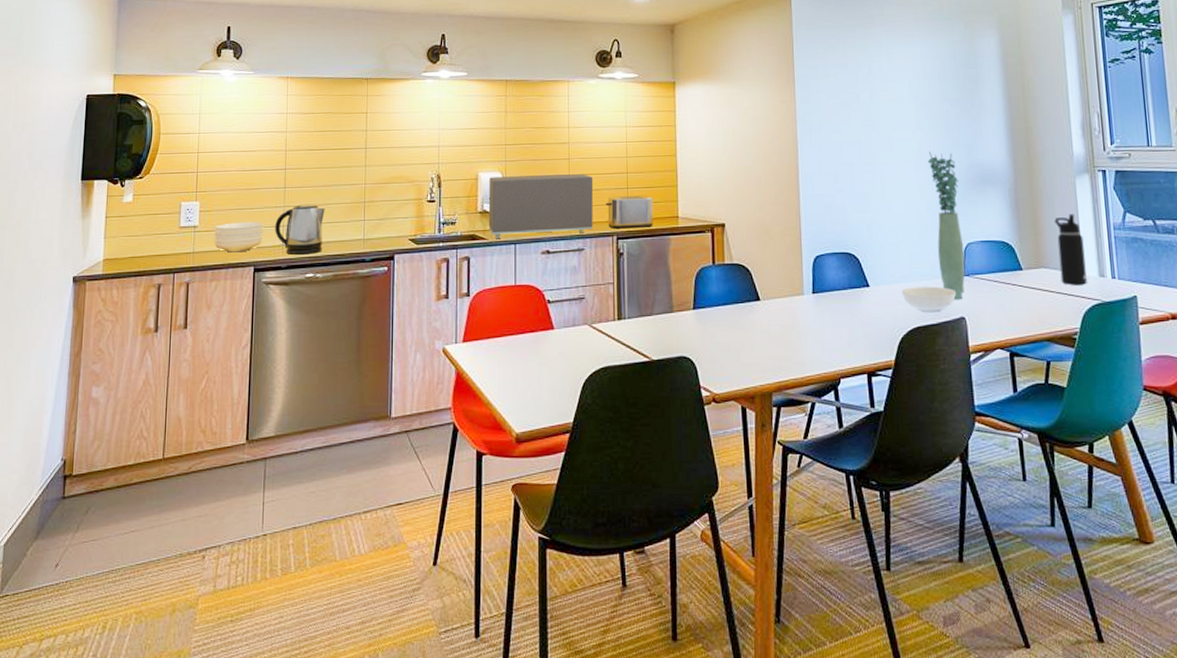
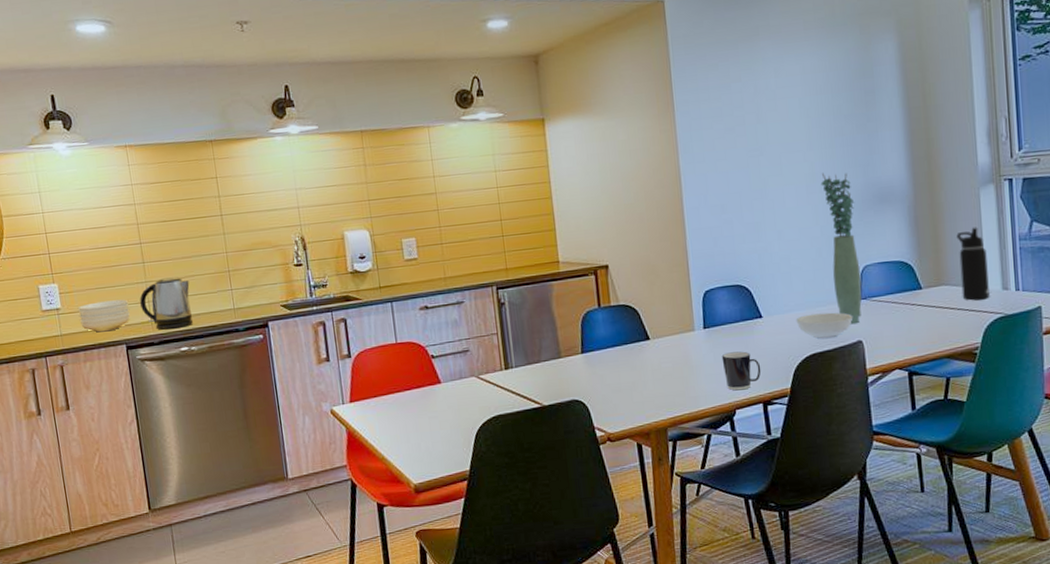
microwave: present [488,174,594,240] -> none [356,224,471,299]
toaster: present [605,195,654,230] -> none [481,241,534,280]
mug: none [828,319,867,359] -> present [721,351,762,391]

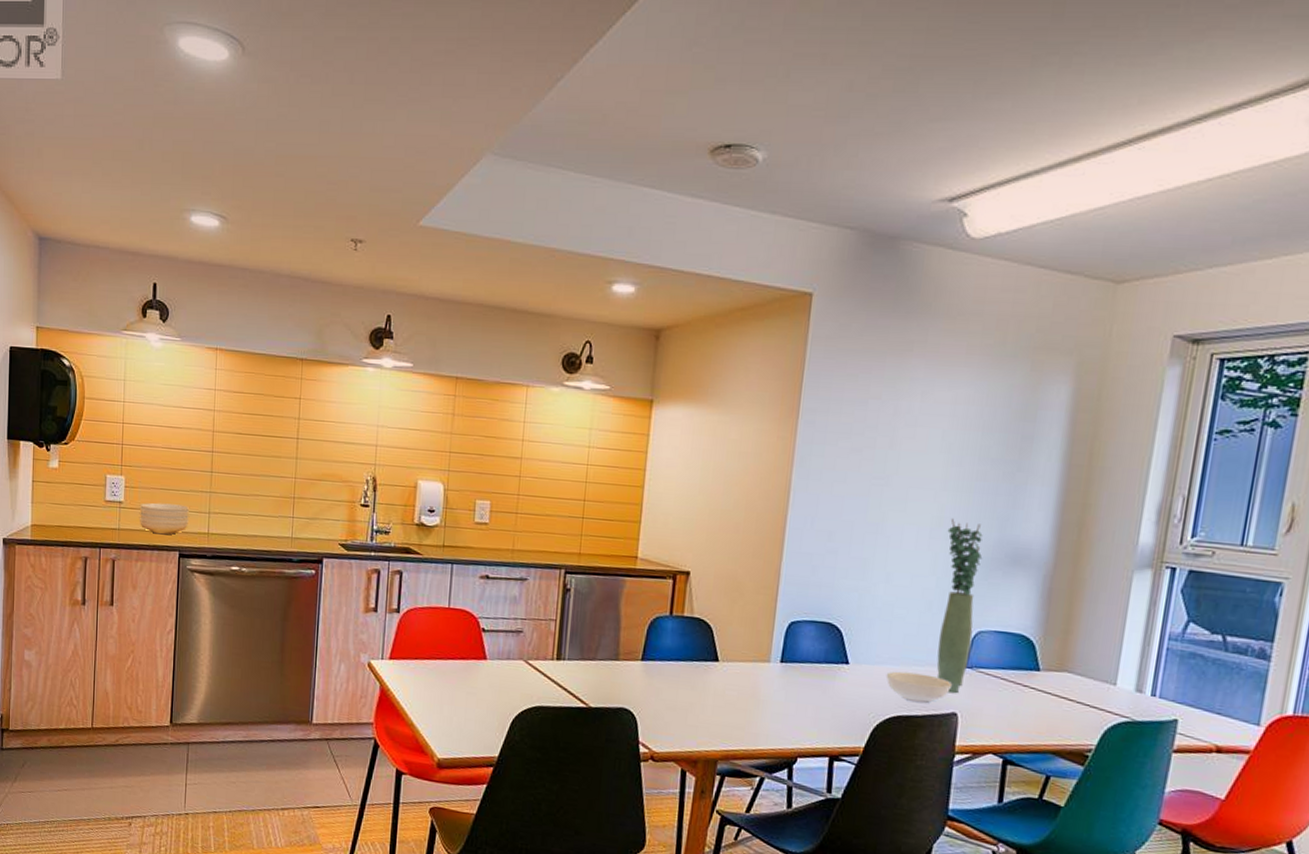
kettle: present [140,277,194,331] -> none [201,492,253,547]
mug: present [721,351,762,391] -> none [792,693,836,739]
water bottle: present [956,227,990,300] -> none [1085,614,1127,698]

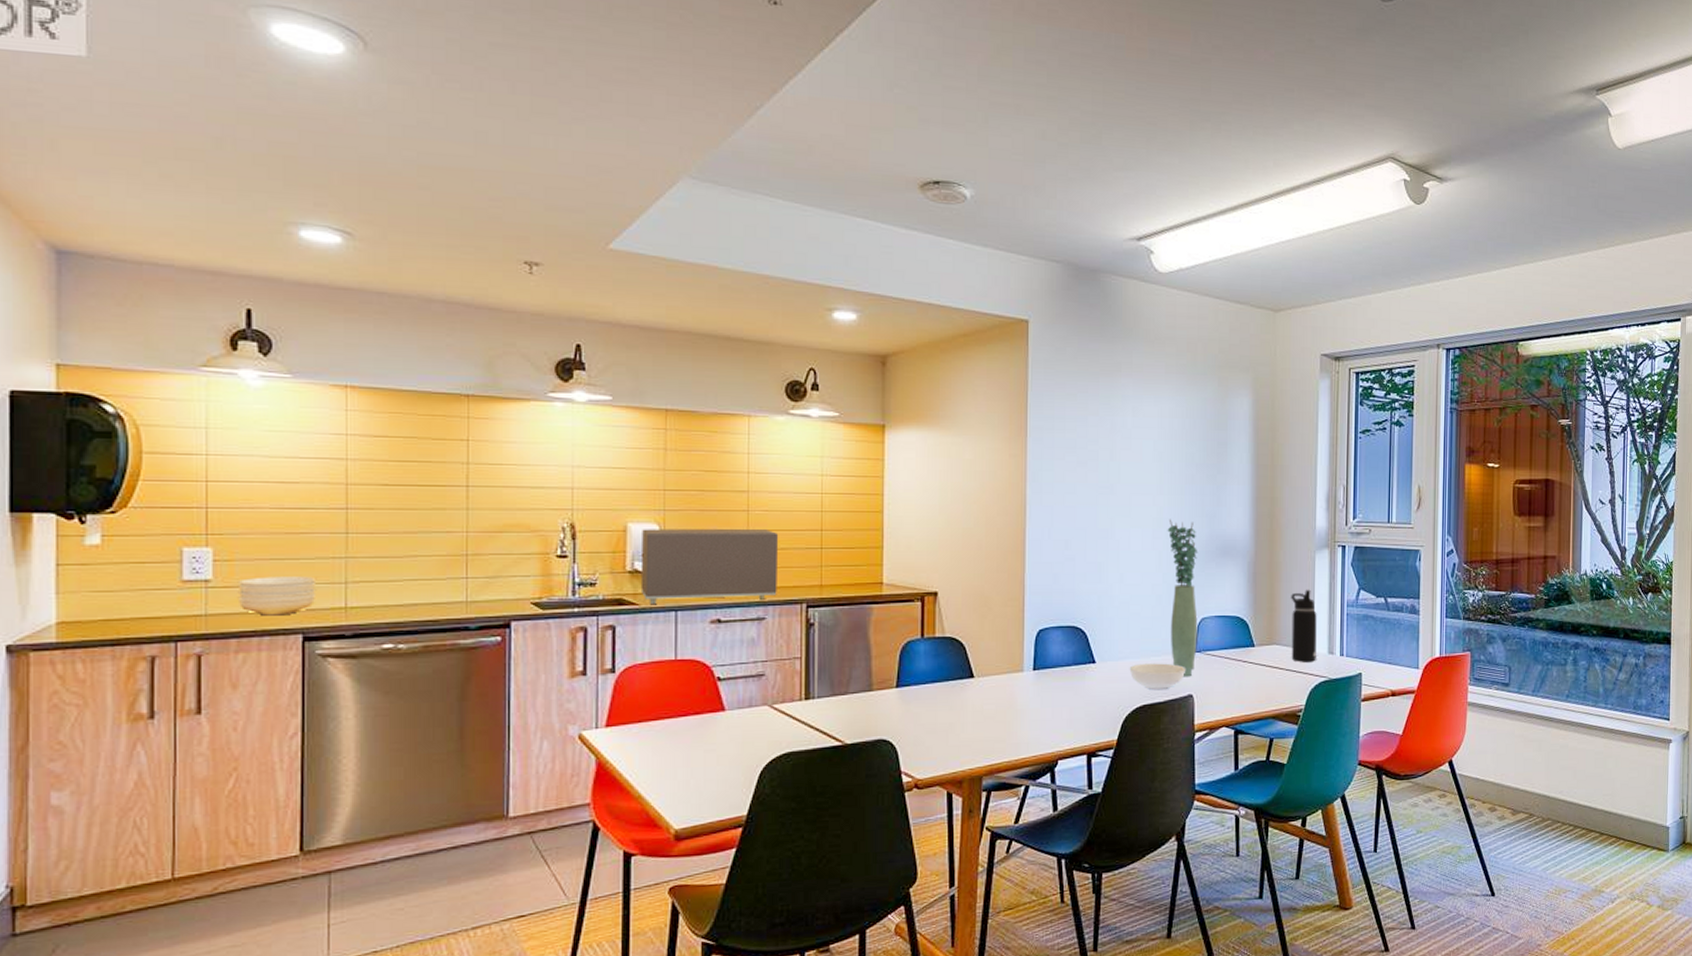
microwave: none [424,486,546,563] -> present [640,529,779,605]
water bottle: none [1085,614,1127,698] -> present [1291,589,1317,662]

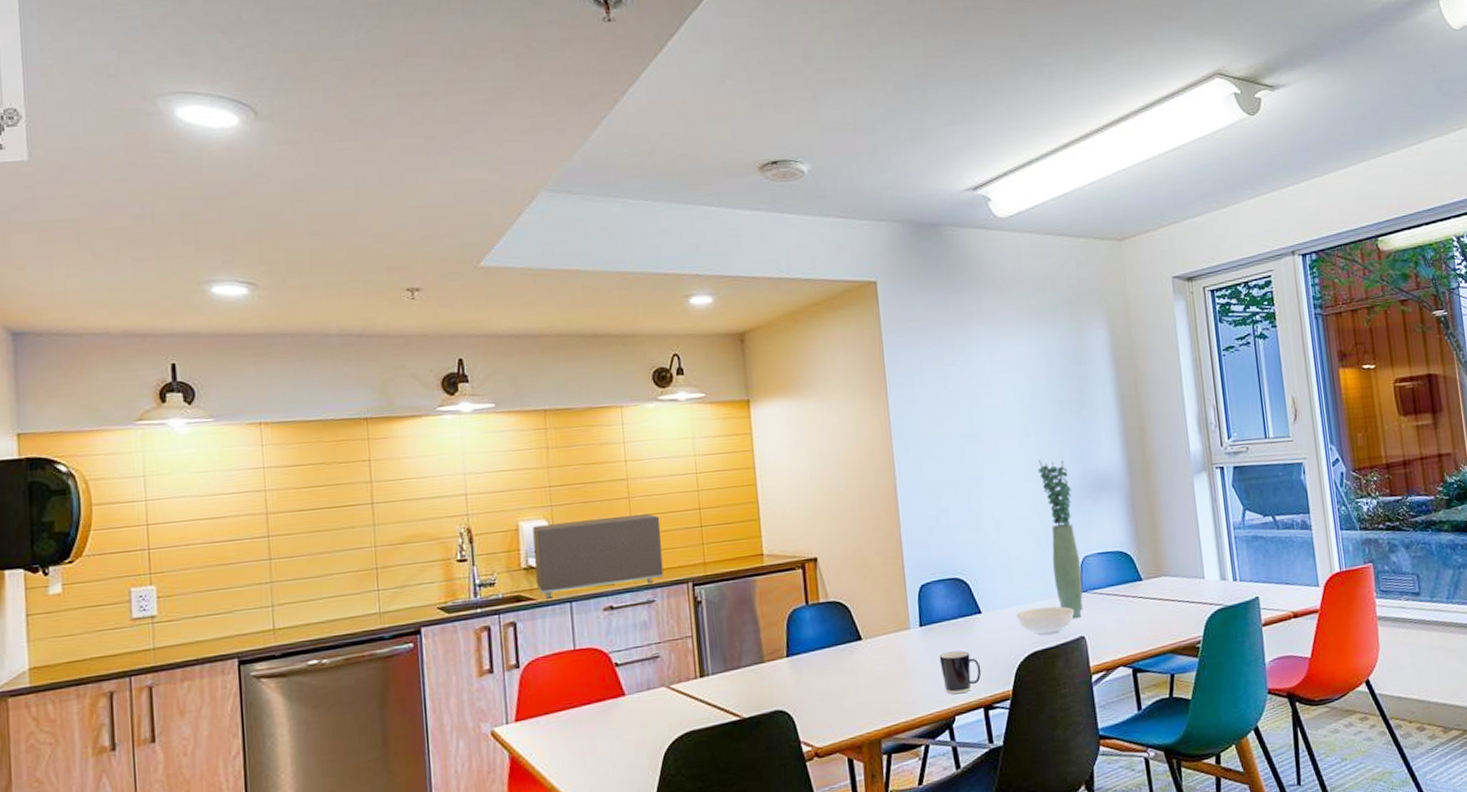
bowl: present [237,576,317,616] -> none [179,603,248,645]
mug: none [1049,697,1089,739] -> present [939,650,982,695]
water bottle: present [1291,589,1317,662] -> none [1173,515,1209,592]

